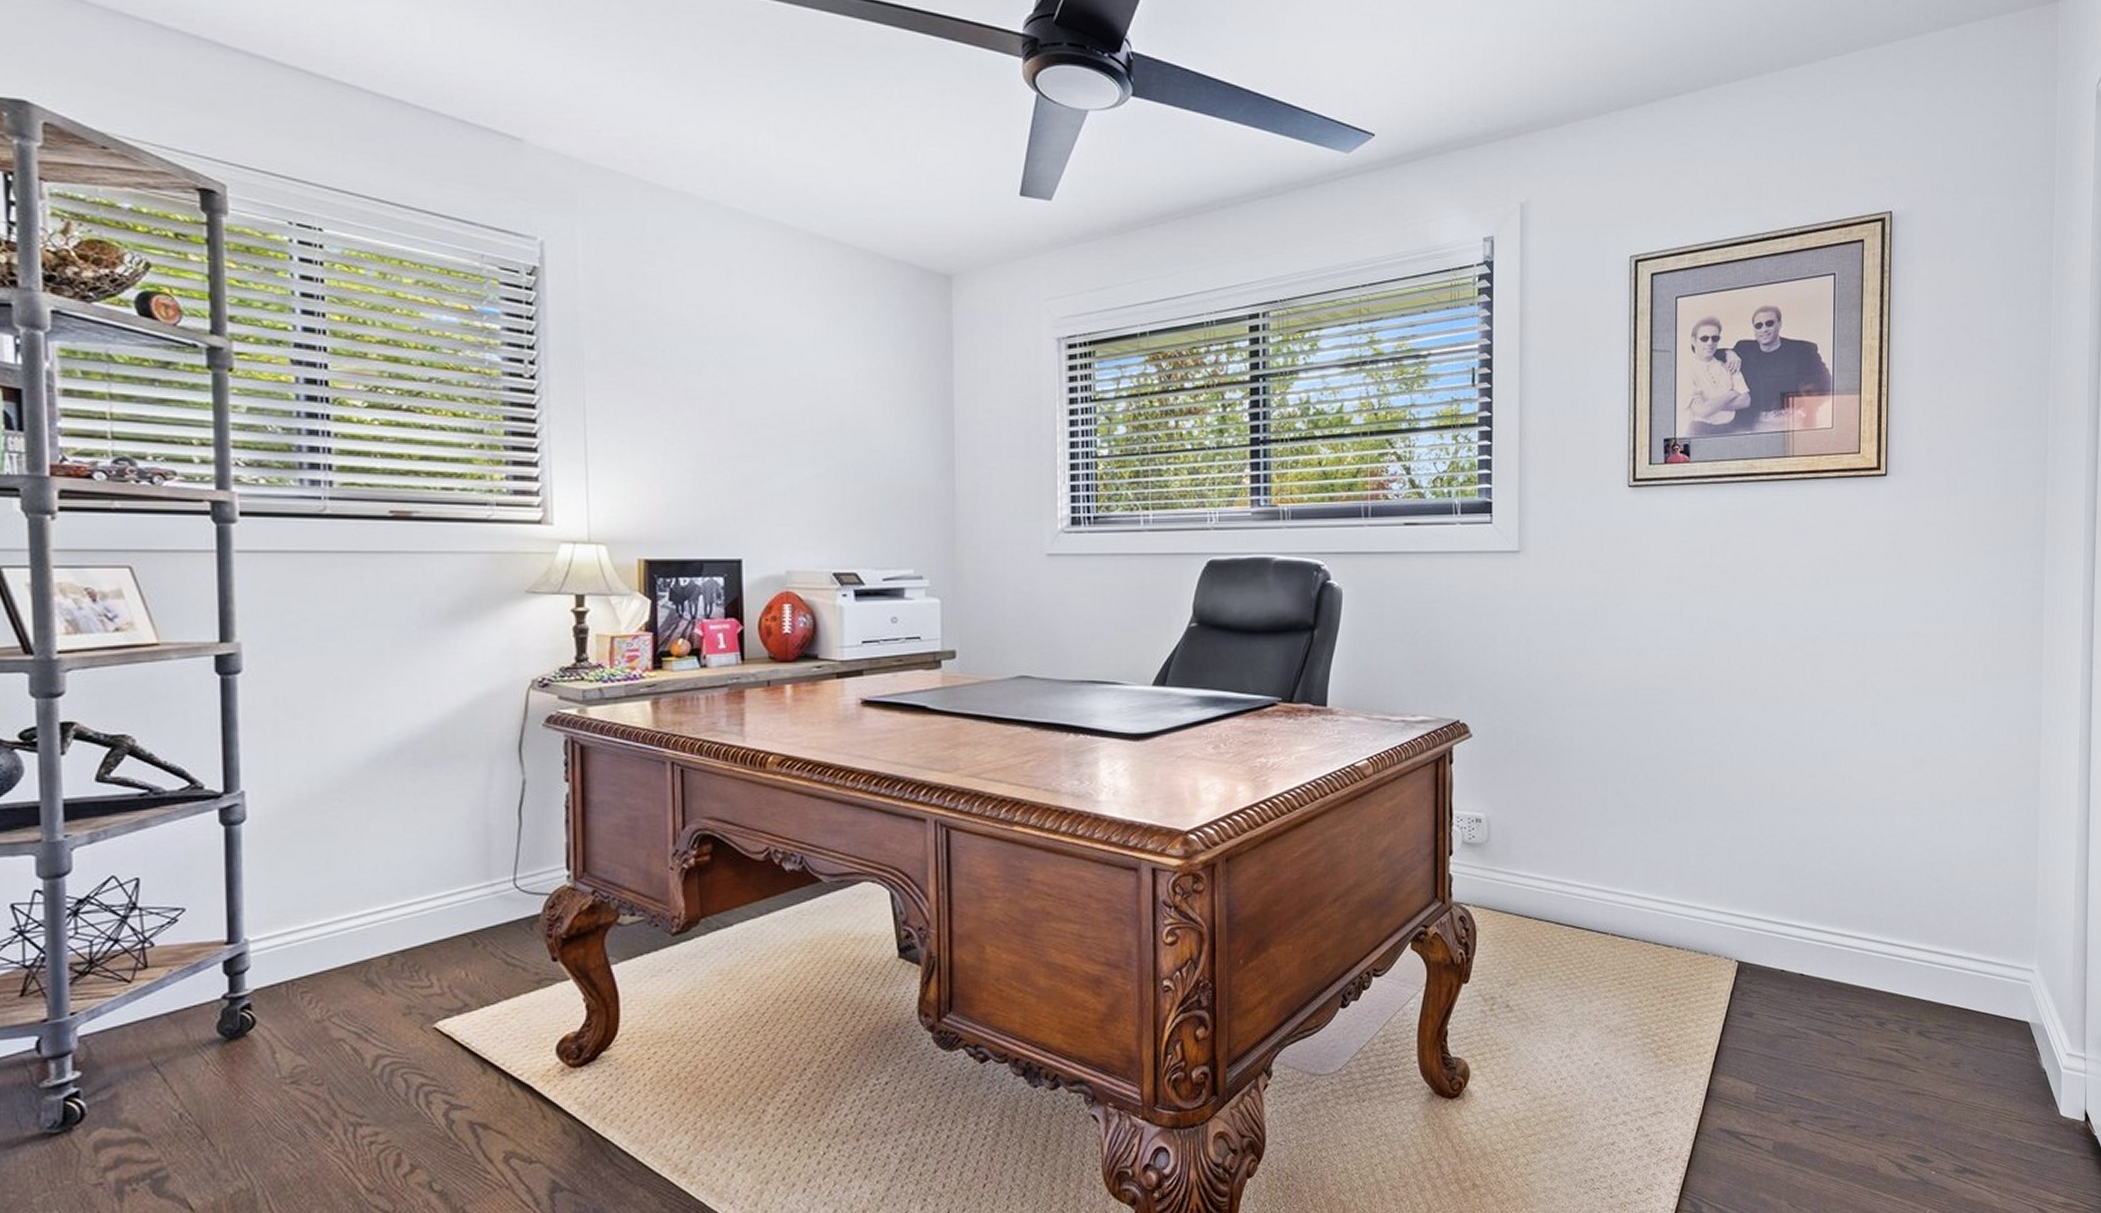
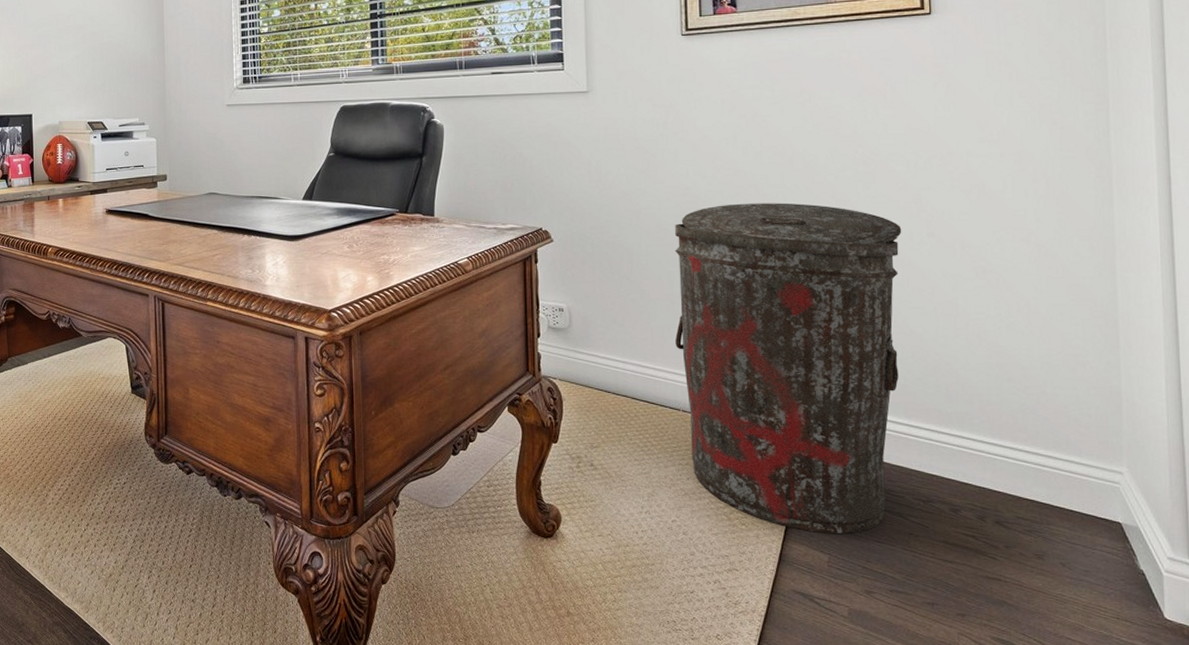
trash can: none [1607,688,1846,1062] -> present [675,203,902,533]

